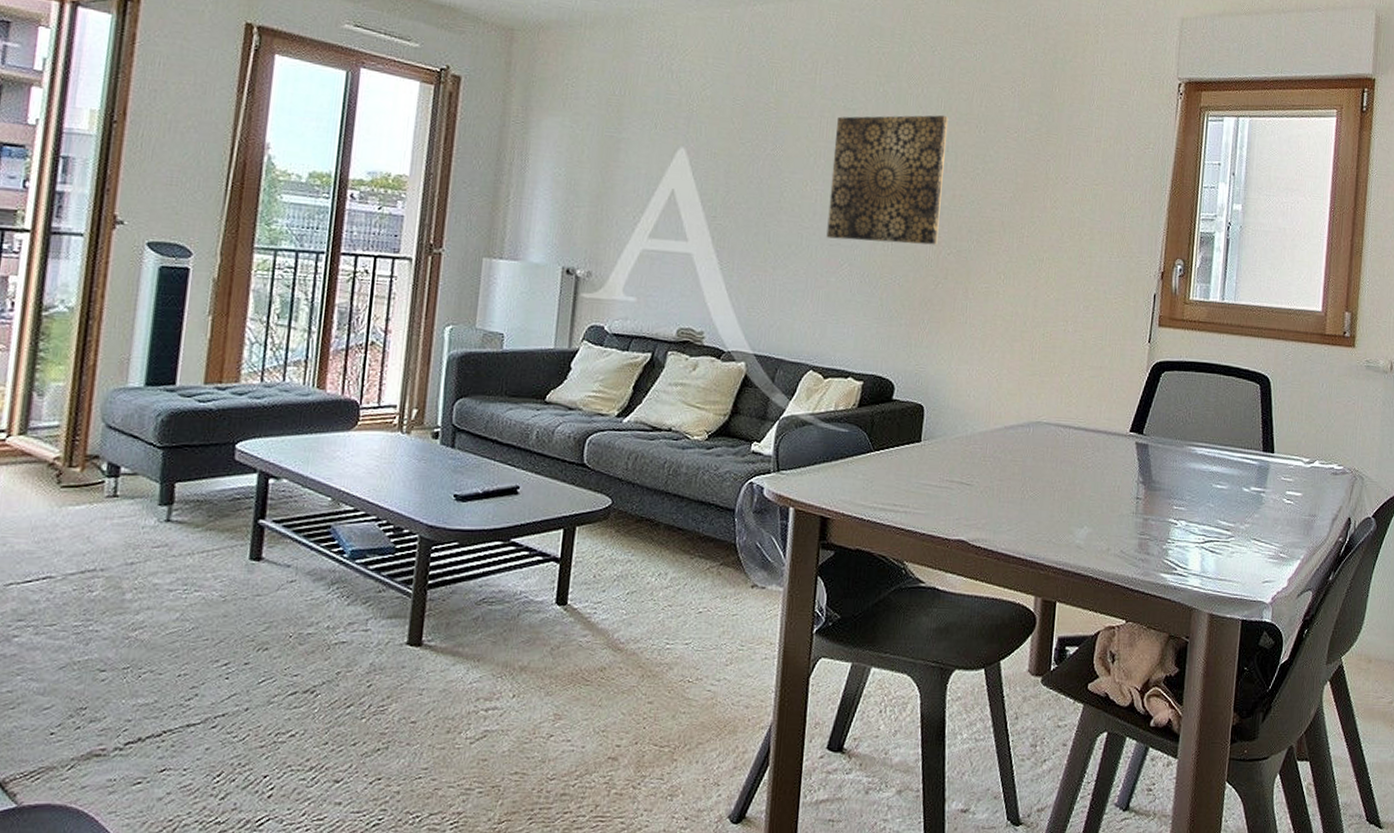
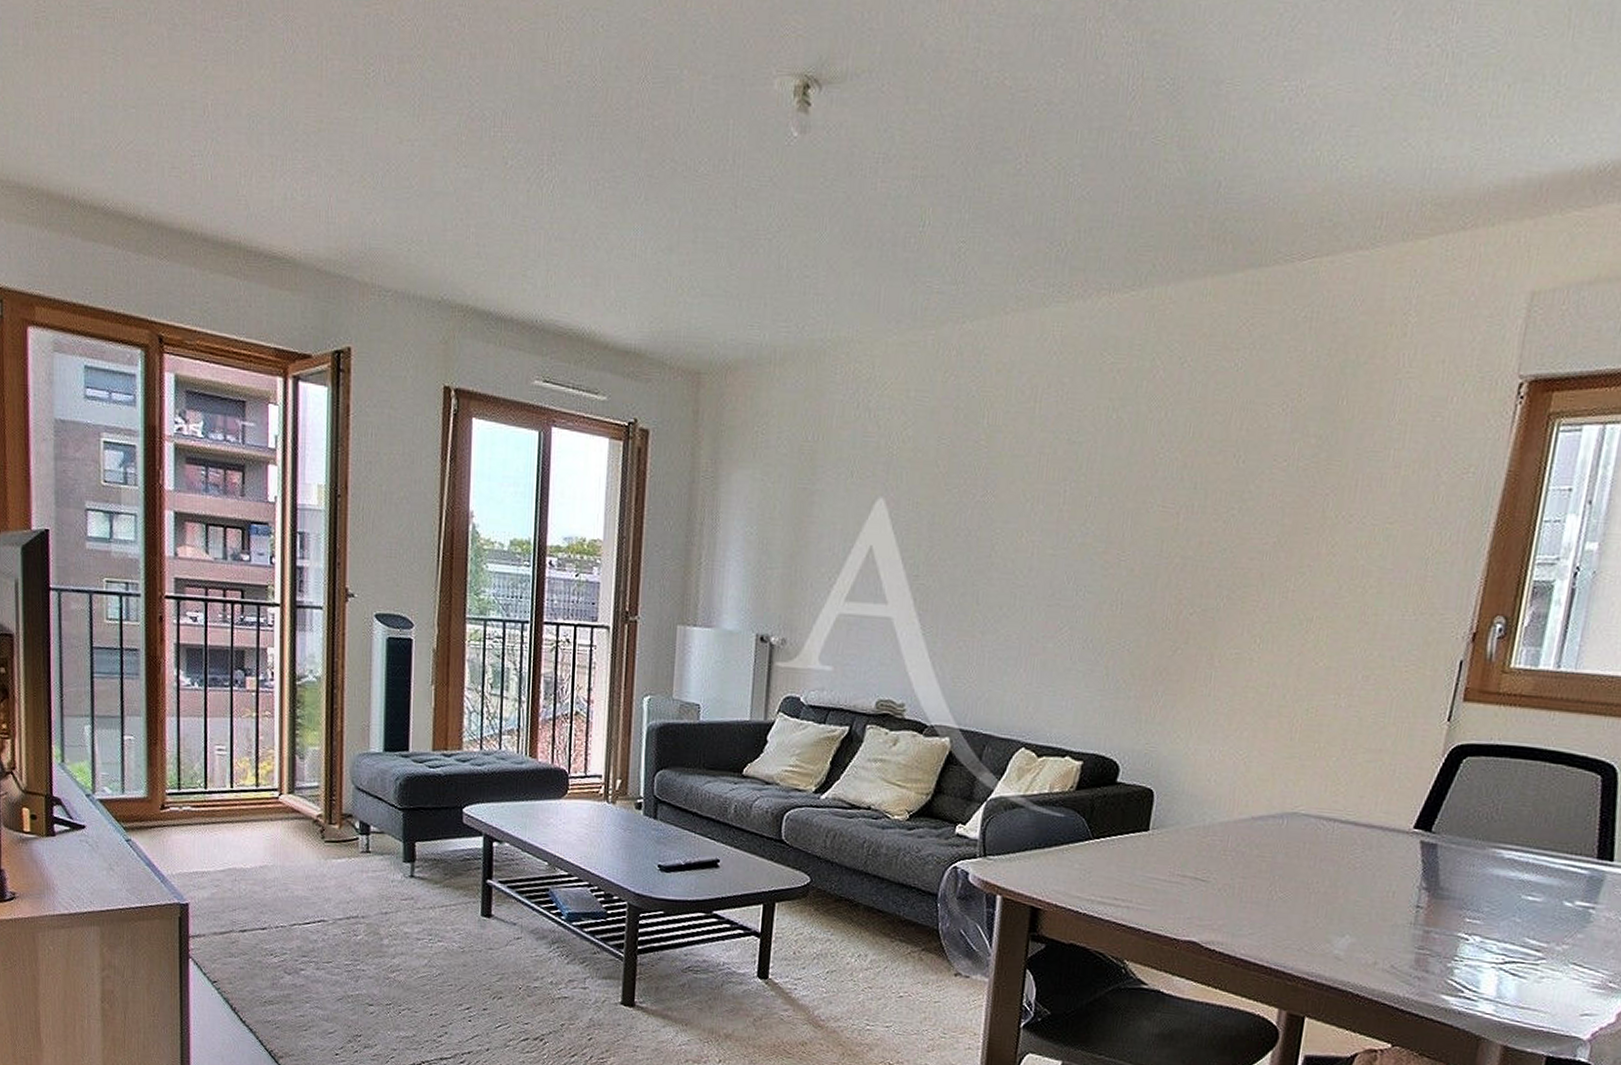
wall art: present [826,115,949,245] -> none [1044,443,1199,604]

